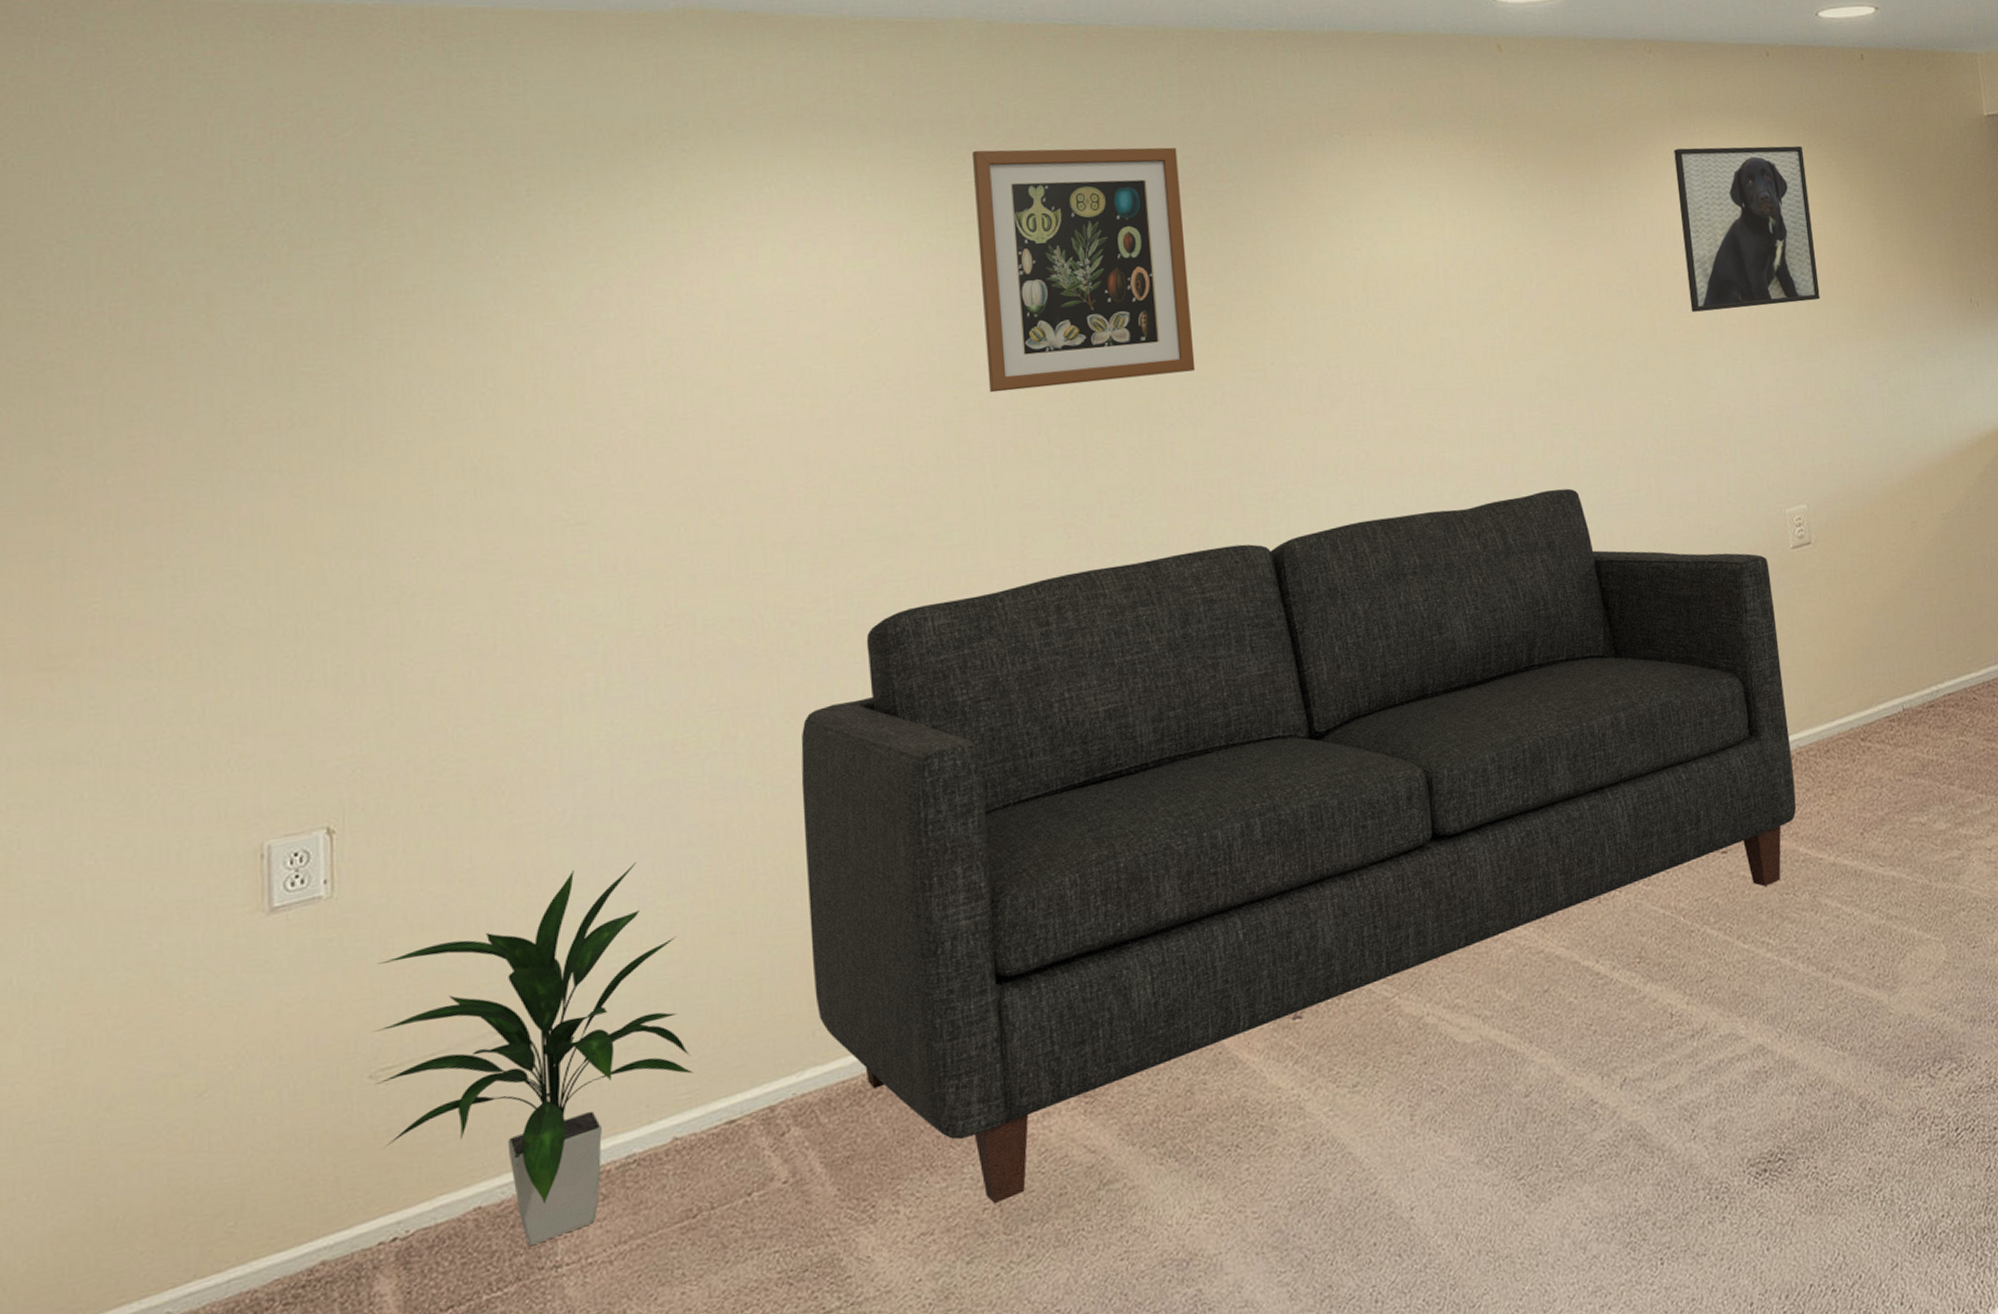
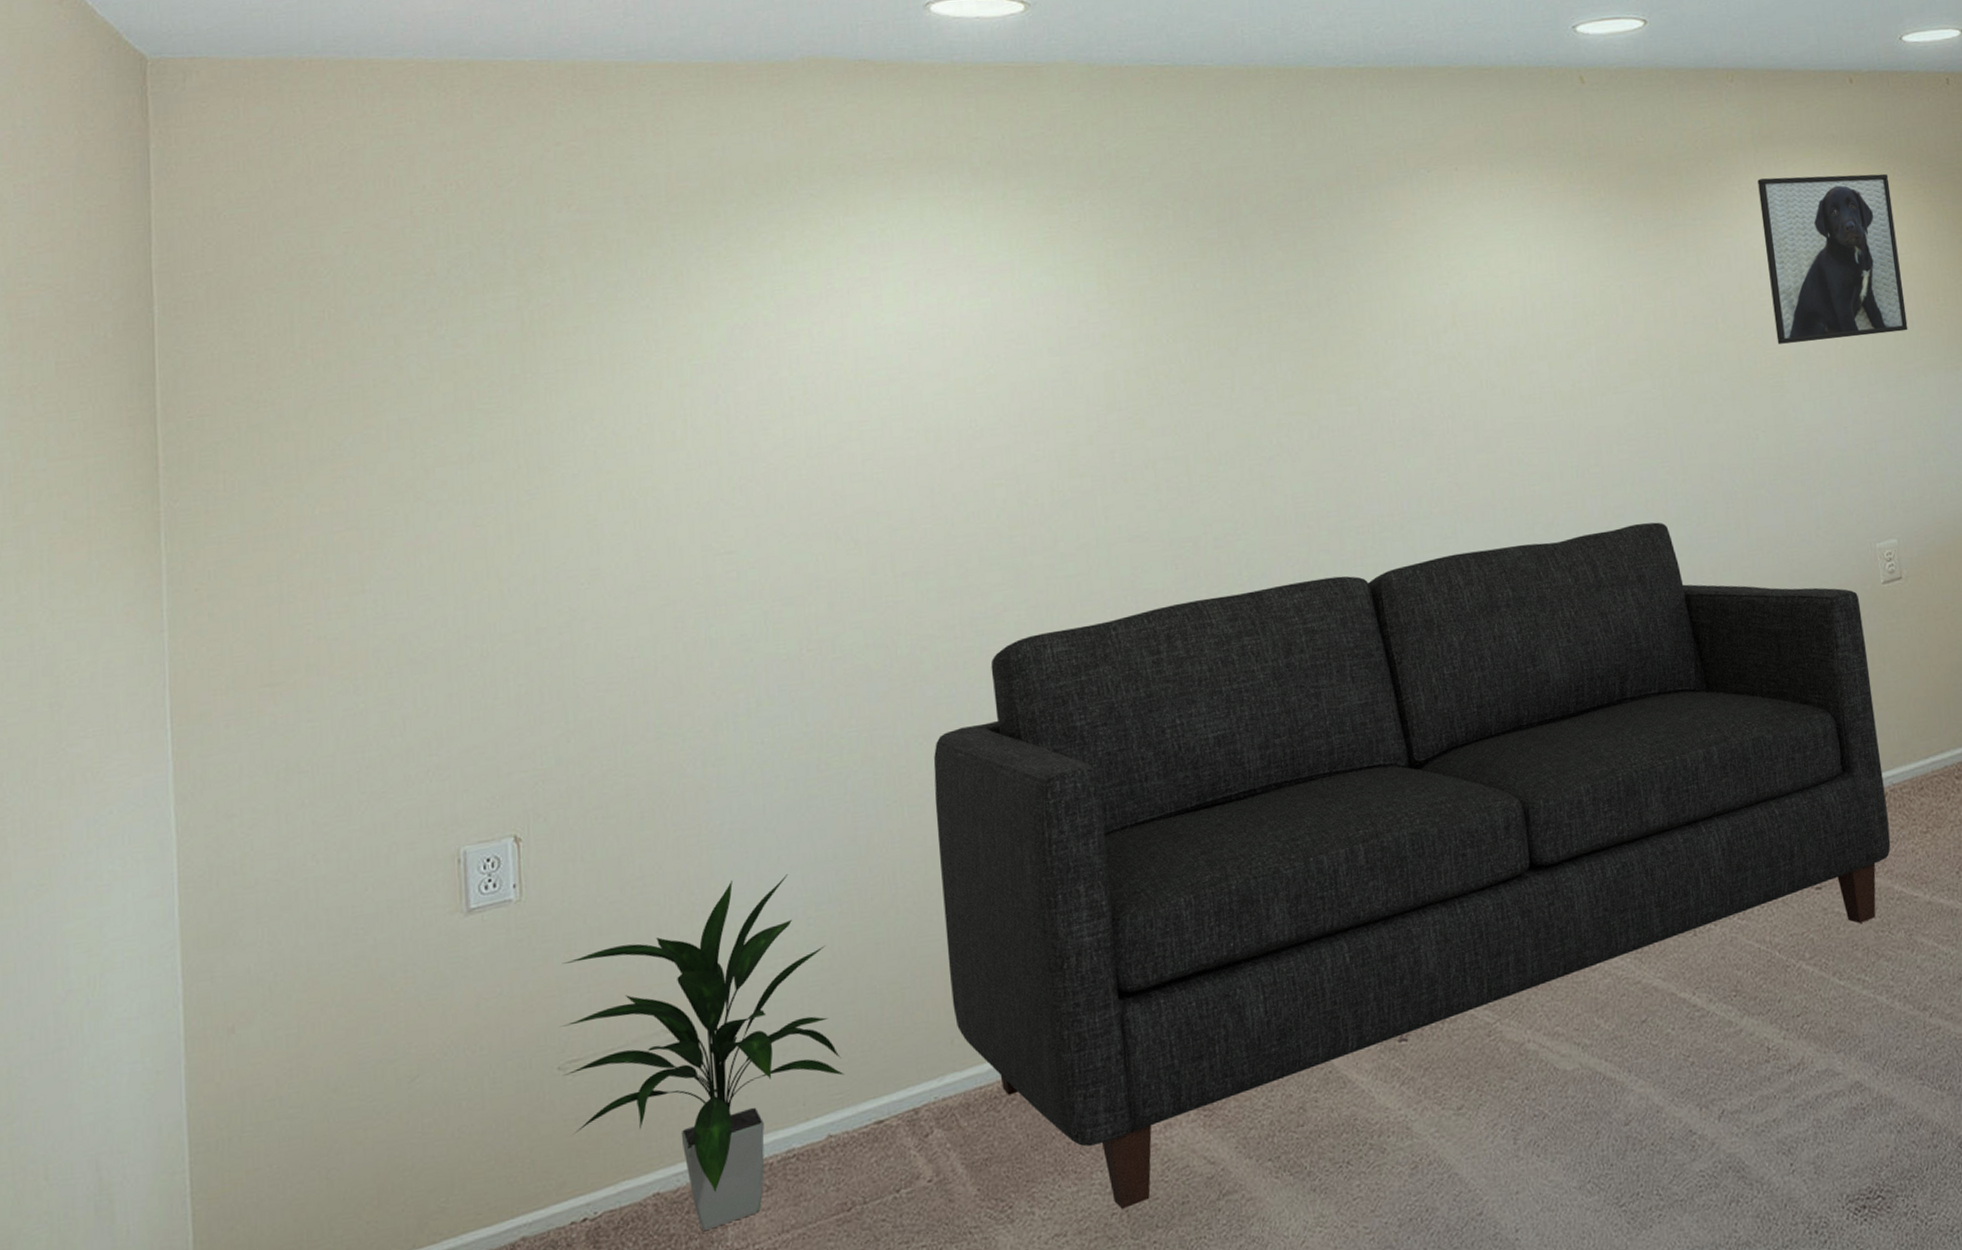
wall art: present [971,147,1196,393] -> none [1077,185,1293,427]

